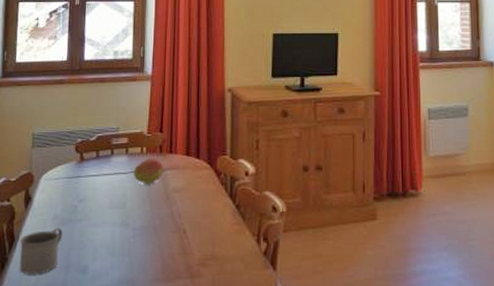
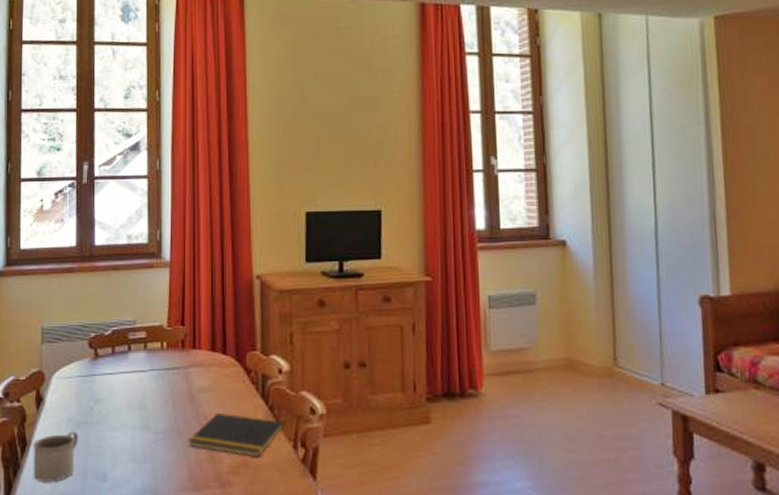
fruit: present [133,158,165,183] -> none [153,354,188,382]
notepad: none [162,210,249,251] -> present [187,412,284,457]

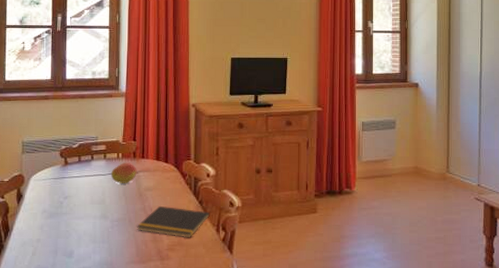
mug: present [32,431,78,483] -> none [13,220,51,259]
fruit: none [153,354,188,382] -> present [110,162,138,183]

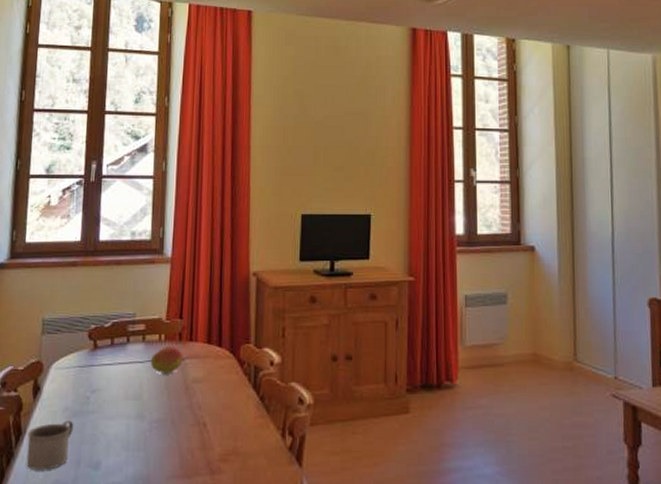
mug: none [13,220,51,259] -> present [26,420,74,471]
notepad: present [136,205,210,238] -> none [180,402,273,445]

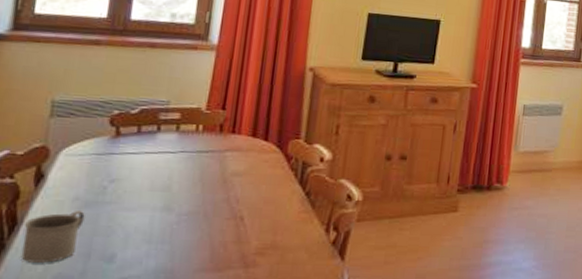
fruit: present [150,345,184,373] -> none [183,137,224,165]

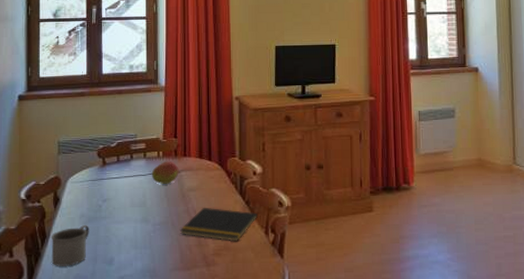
fruit: none [183,137,224,165] -> present [151,161,180,184]
notepad: none [213,196,319,240] -> present [179,207,258,242]

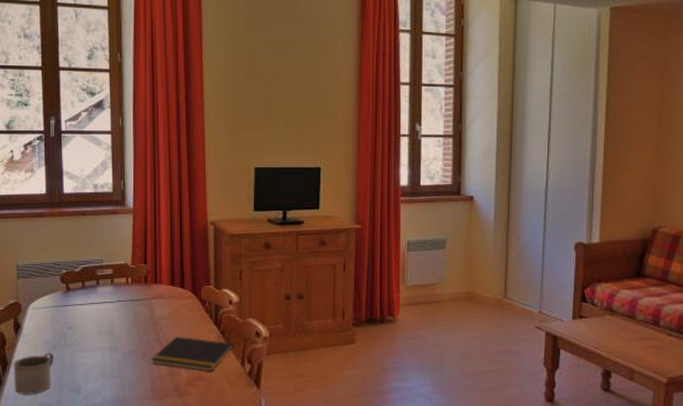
fruit: present [151,161,180,184] -> none [119,287,151,312]

